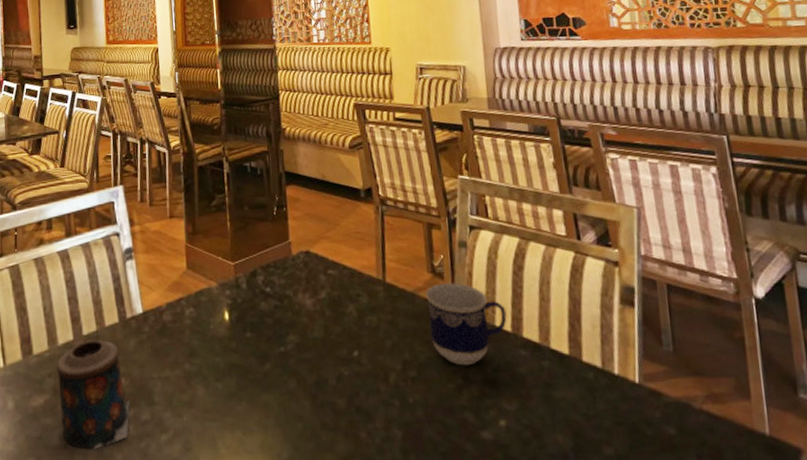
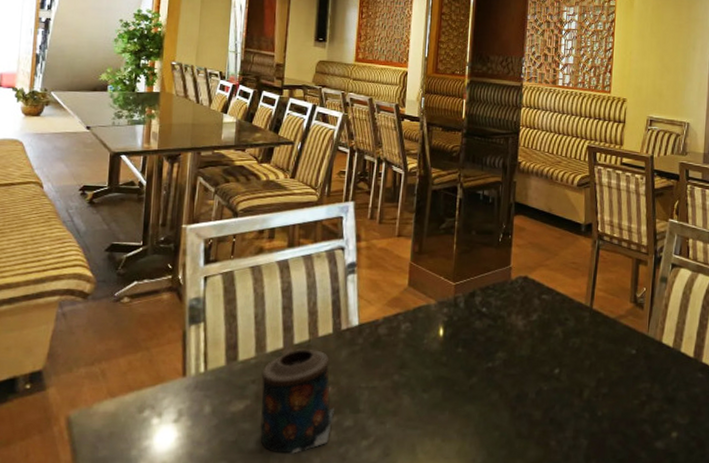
cup: present [425,283,507,366] -> none [624,312,692,385]

